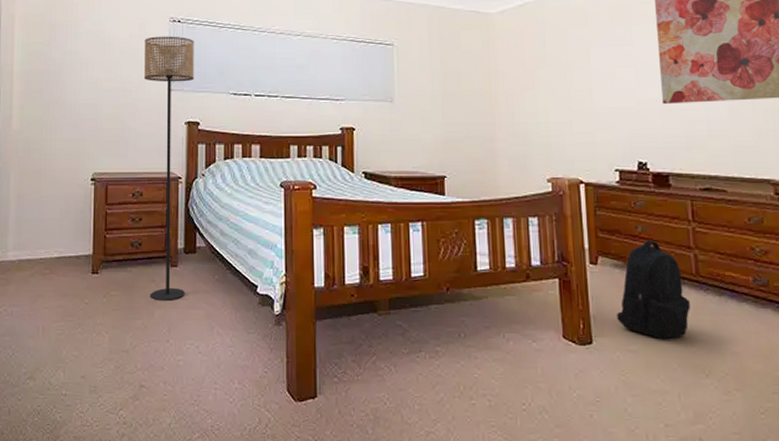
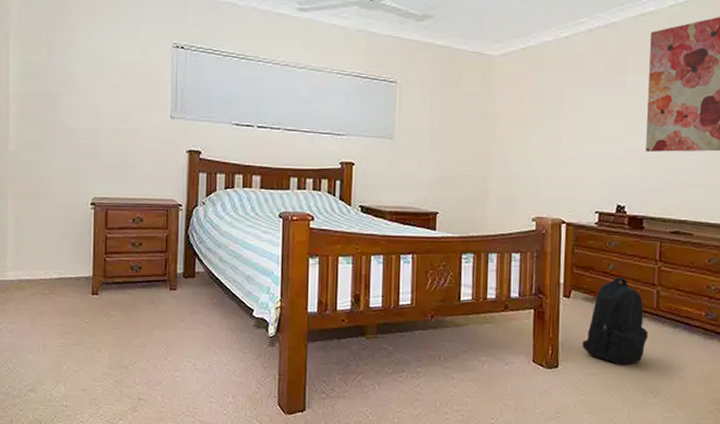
floor lamp: present [144,36,194,302] -> none [146,62,198,322]

